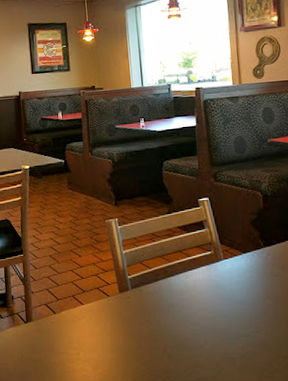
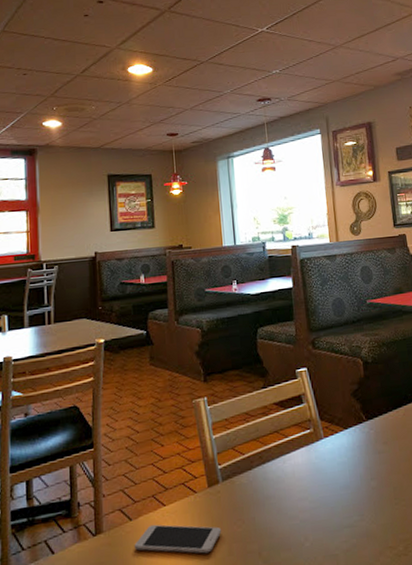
smartphone: none [58,318,132,346] -> present [134,524,222,554]

